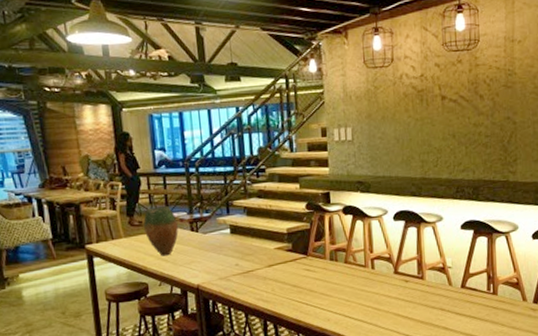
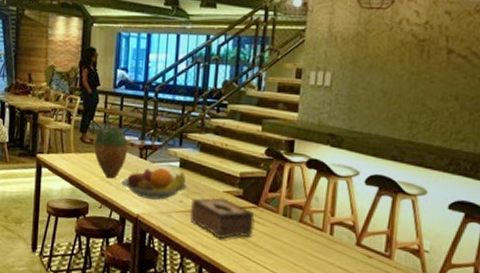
fruit bowl: none [177,237,241,269] -> present [121,168,188,200]
tissue box: none [246,254,307,291] -> present [190,197,255,239]

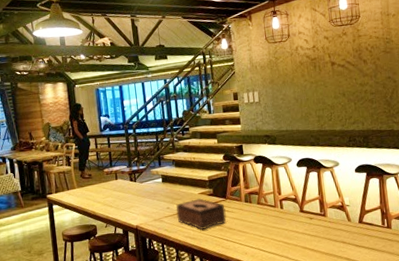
vase: present [94,127,128,179] -> none [92,161,120,203]
fruit bowl: present [121,168,188,200] -> none [119,185,171,212]

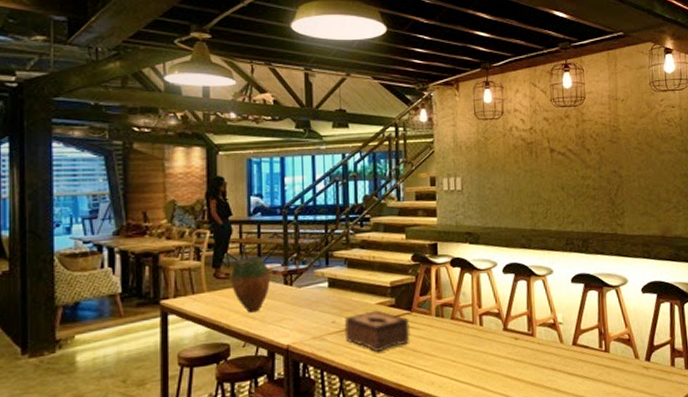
vase: none [92,161,120,203] -> present [231,257,270,313]

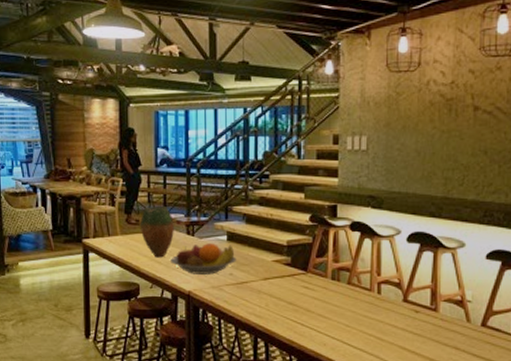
fruit bowl: none [266,291,339,327] -> present [170,243,236,275]
tissue box: present [344,310,410,352] -> none [241,267,305,307]

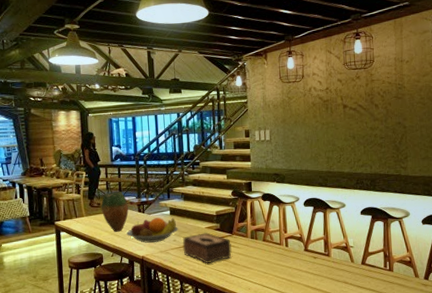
tissue box: none [241,267,305,307] -> present [182,232,232,263]

